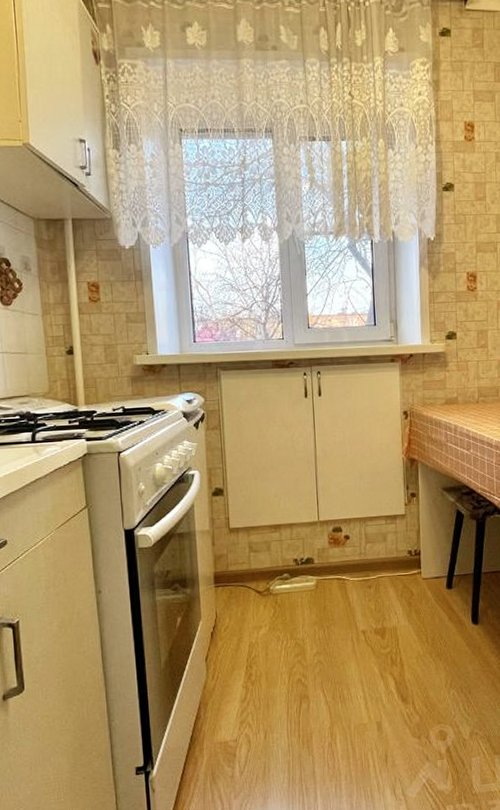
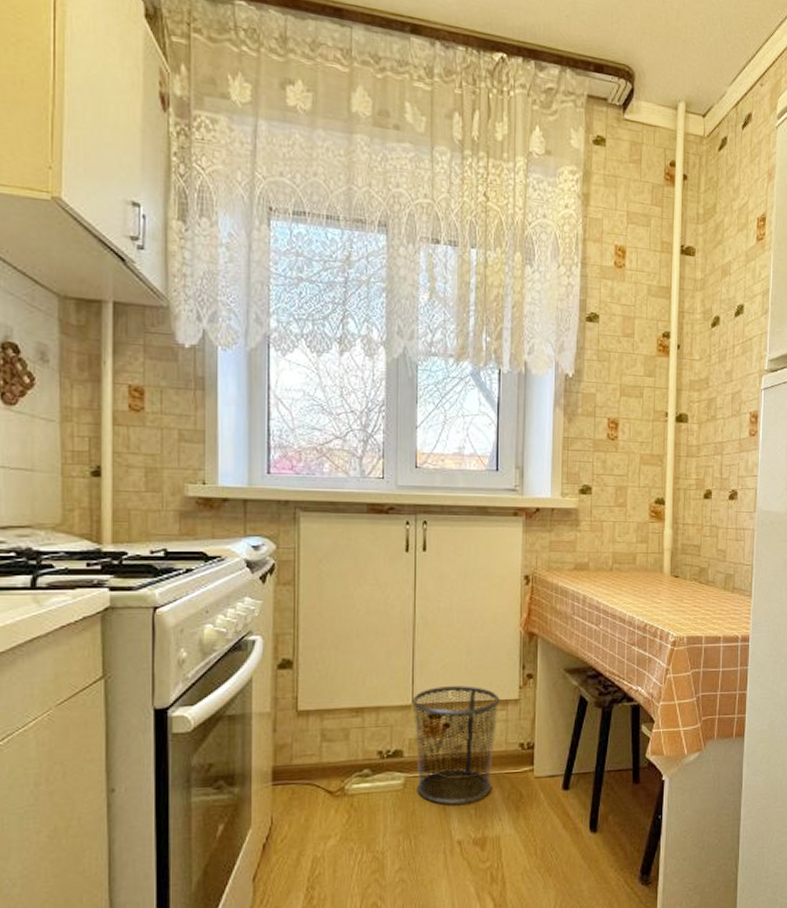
waste bin: none [318,504,390,602] -> present [412,686,500,805]

